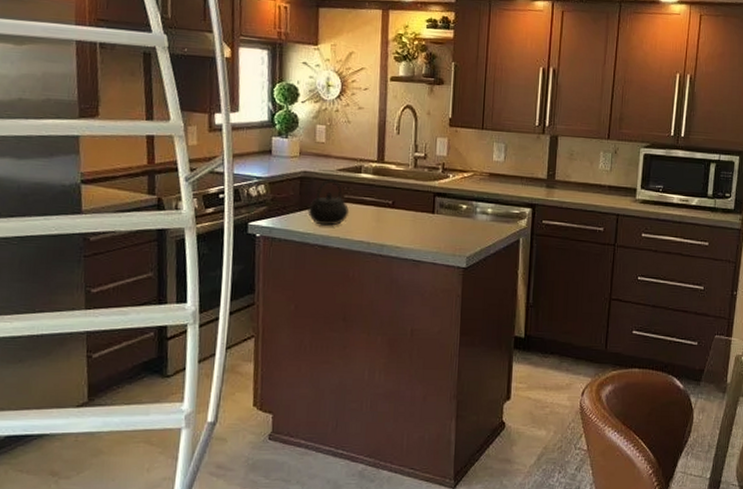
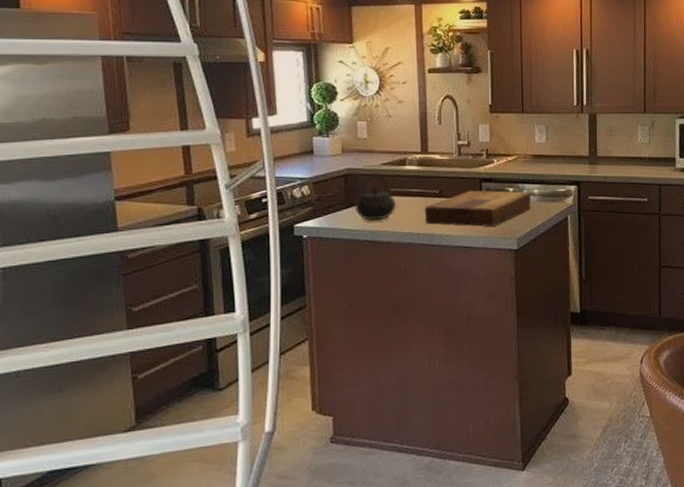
cutting board: none [376,203,484,242] -> present [424,190,531,227]

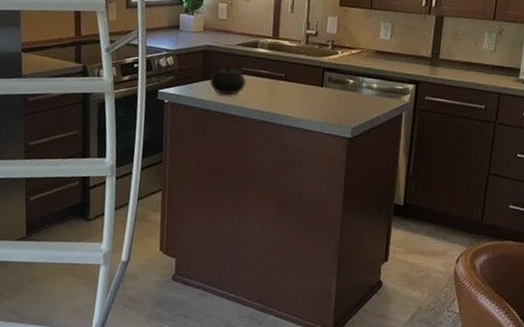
cutting board: present [424,190,531,227] -> none [269,77,369,114]

